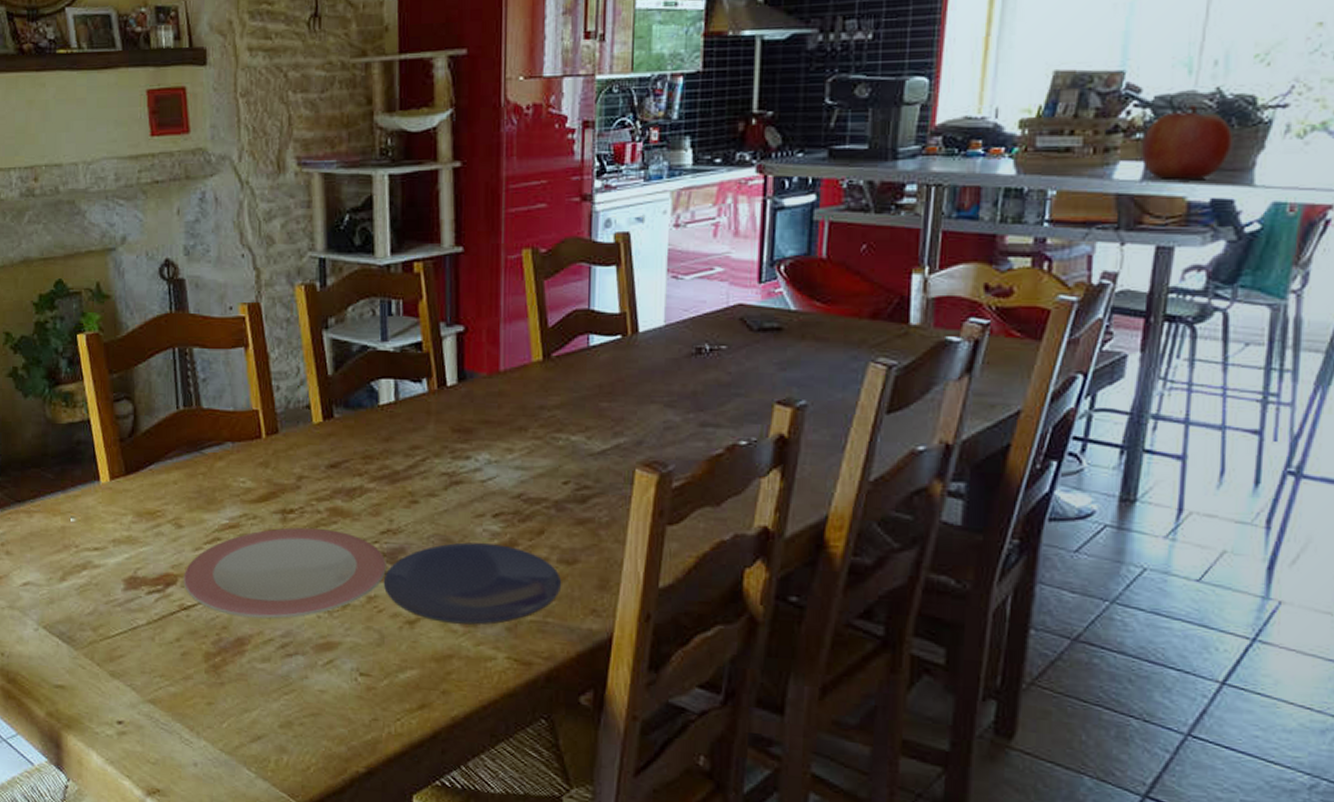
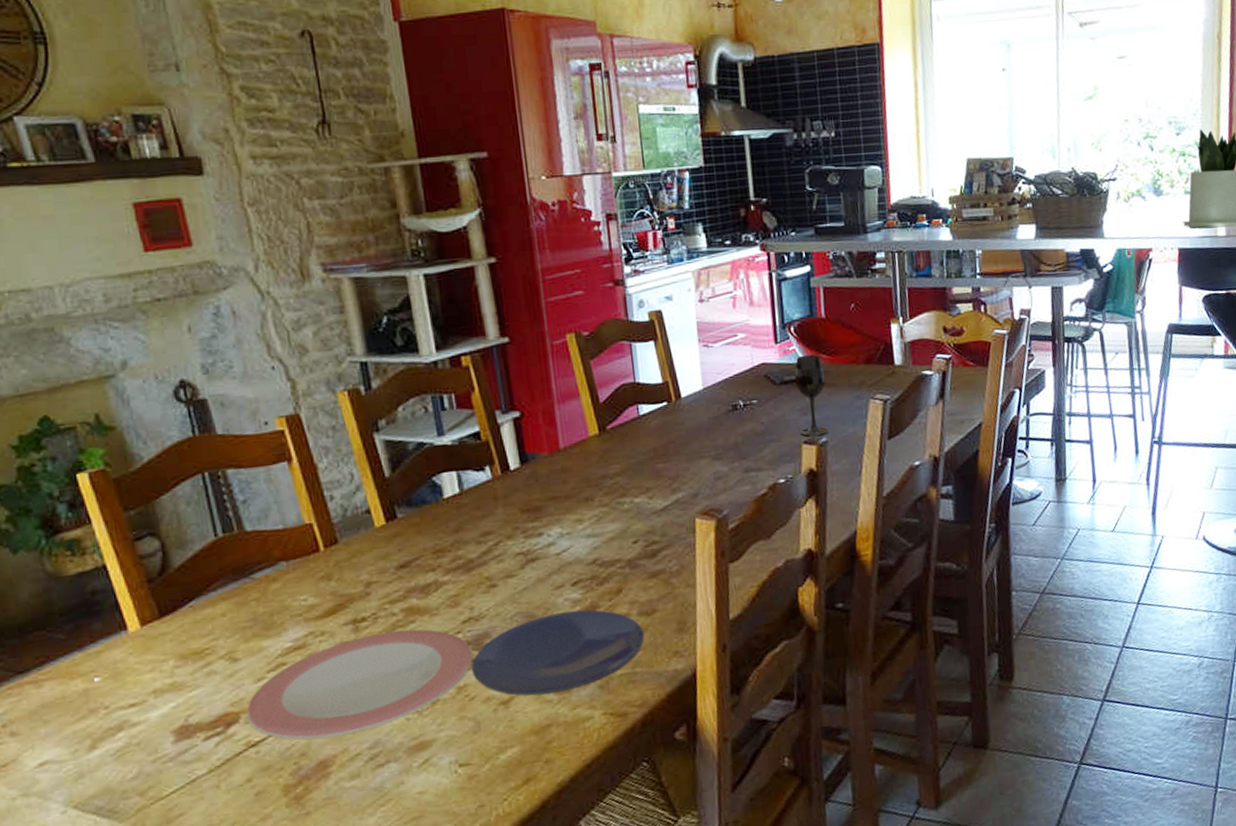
wine glass: none [774,300,816,398] -> present [794,354,829,438]
fruit: present [1142,104,1234,179] -> none [1031,180,1088,237]

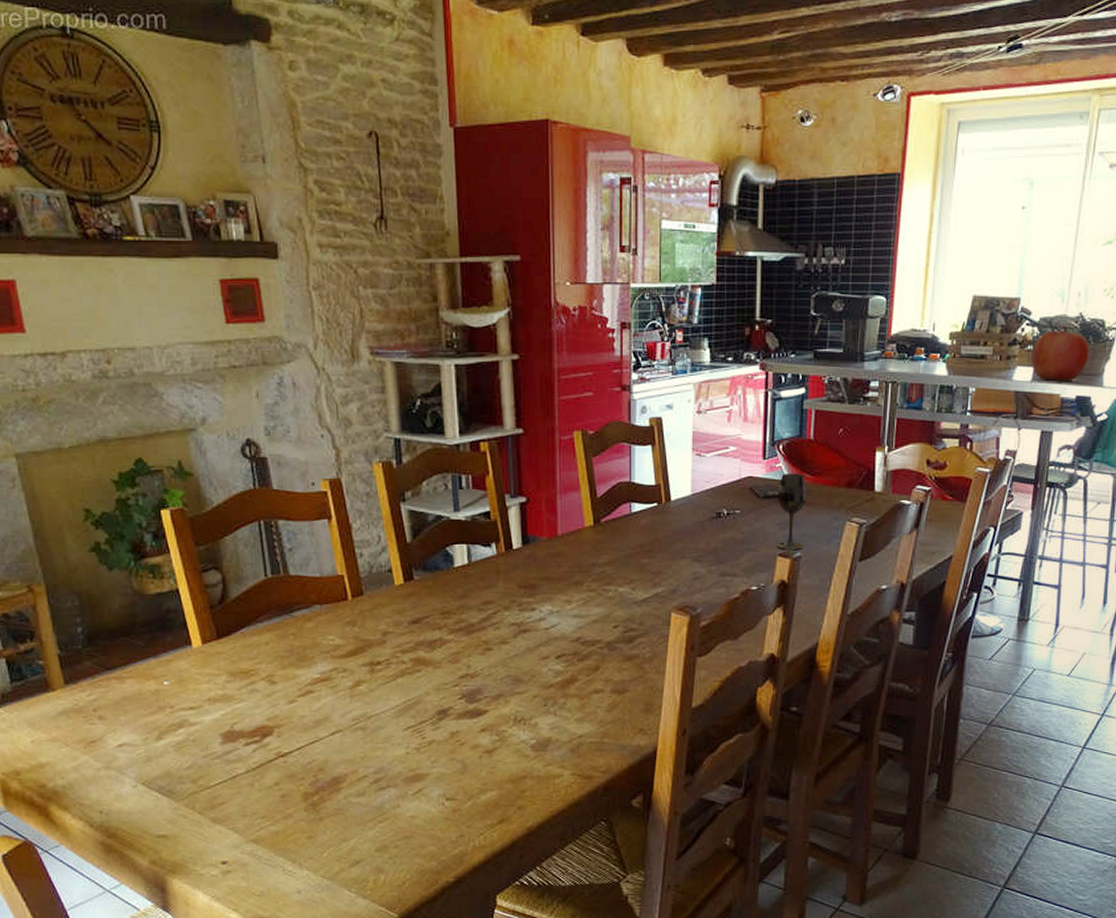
plate: present [246,629,473,741] -> none [279,676,466,759]
plate: present [471,610,645,696] -> none [463,681,615,751]
fruit: none [1031,180,1088,237] -> present [1032,325,1091,381]

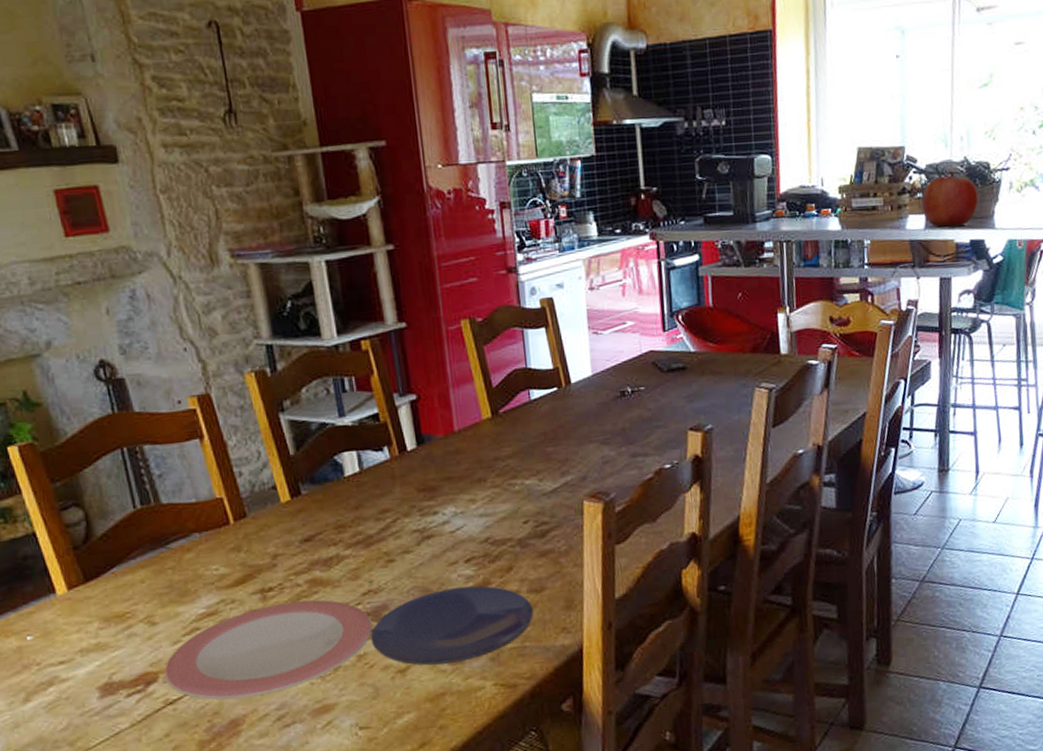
plate: none [279,676,466,759] -> present [164,600,372,700]
plate: none [463,681,615,751] -> present [370,585,534,666]
wine glass: present [776,473,807,551] -> none [681,342,714,424]

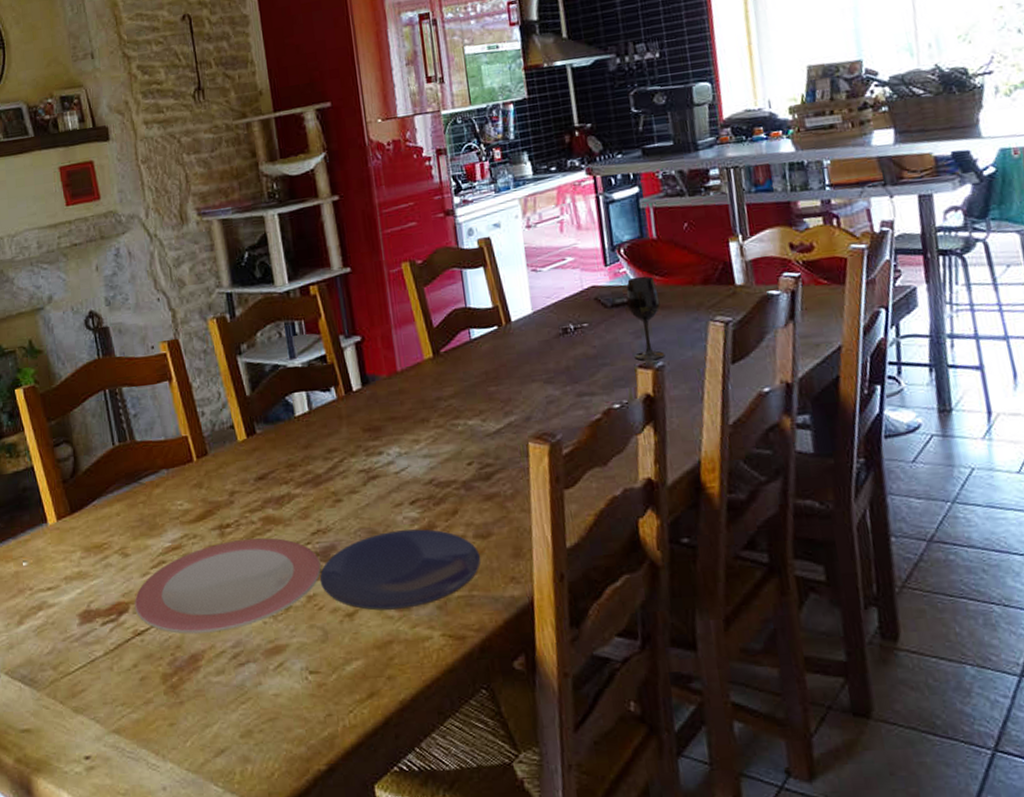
wine glass: none [681,342,714,424] -> present [626,276,665,362]
fruit: present [922,170,979,227] -> none [887,79,959,141]

